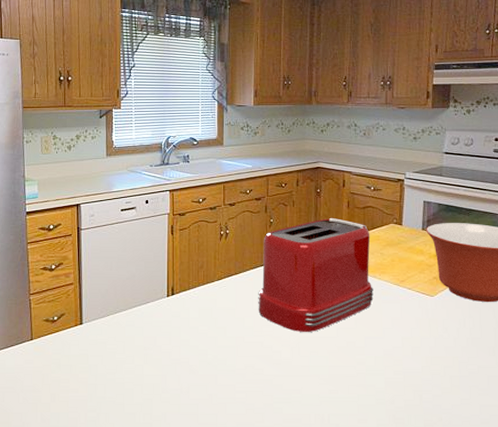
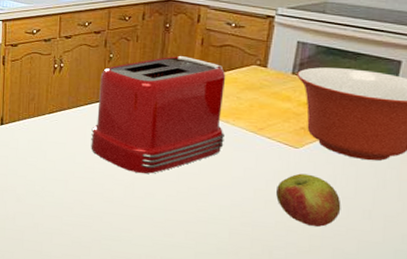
apple: none [420,319,472,367] -> present [276,173,341,227]

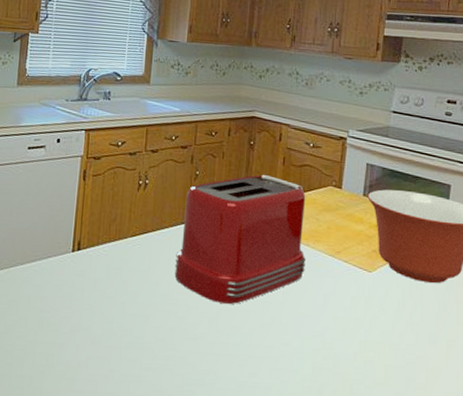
apple: present [276,173,341,227] -> none [354,298,411,355]

